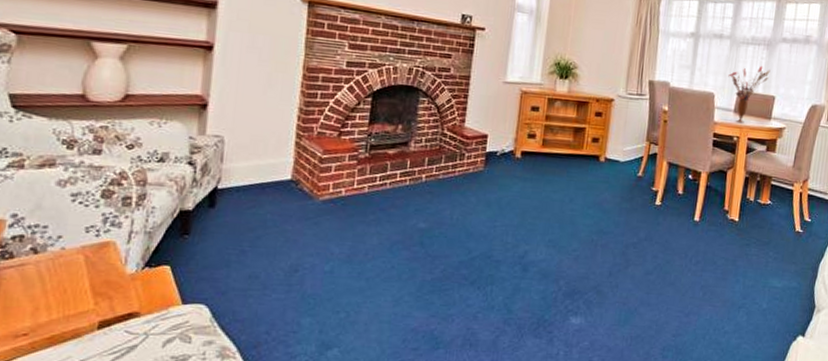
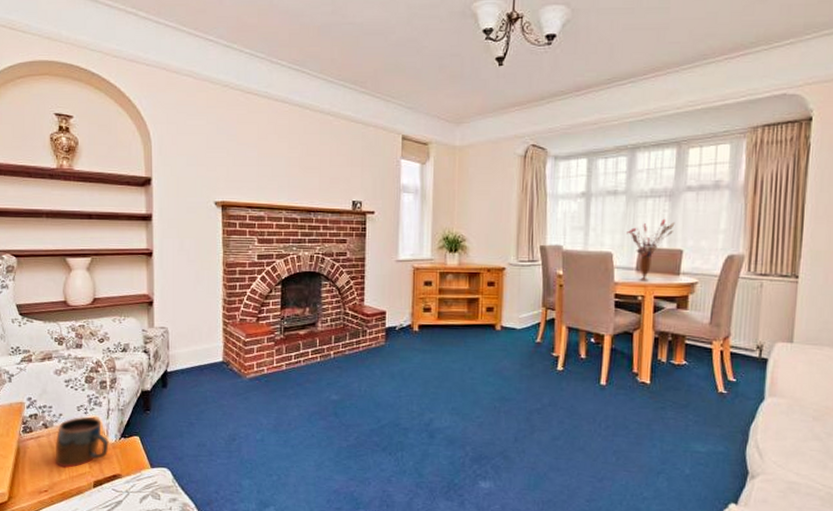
mug: none [44,239,127,304] -> present [54,416,109,467]

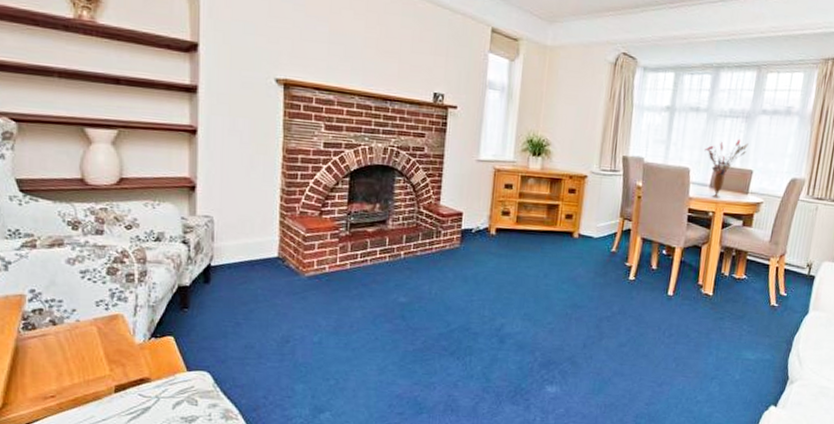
mug: present [54,416,109,467] -> none [65,312,135,370]

